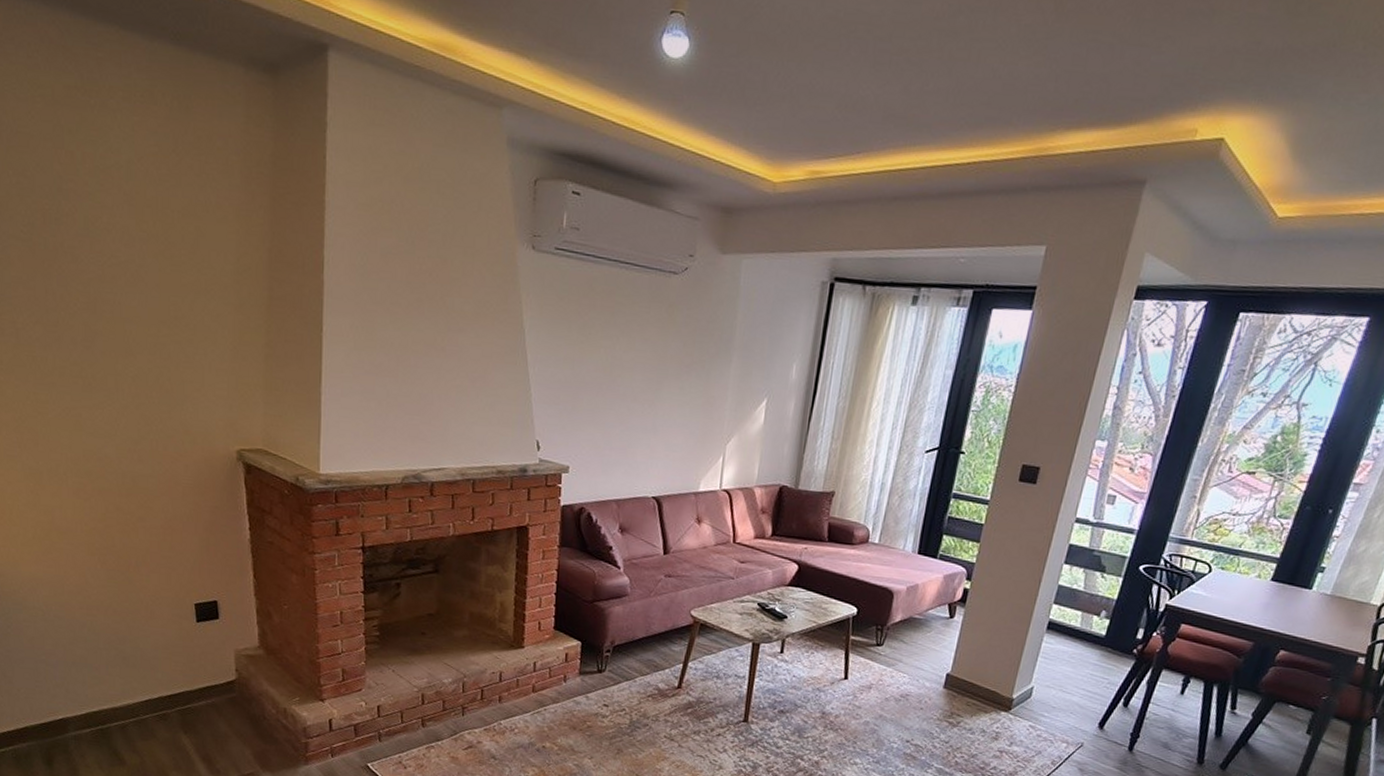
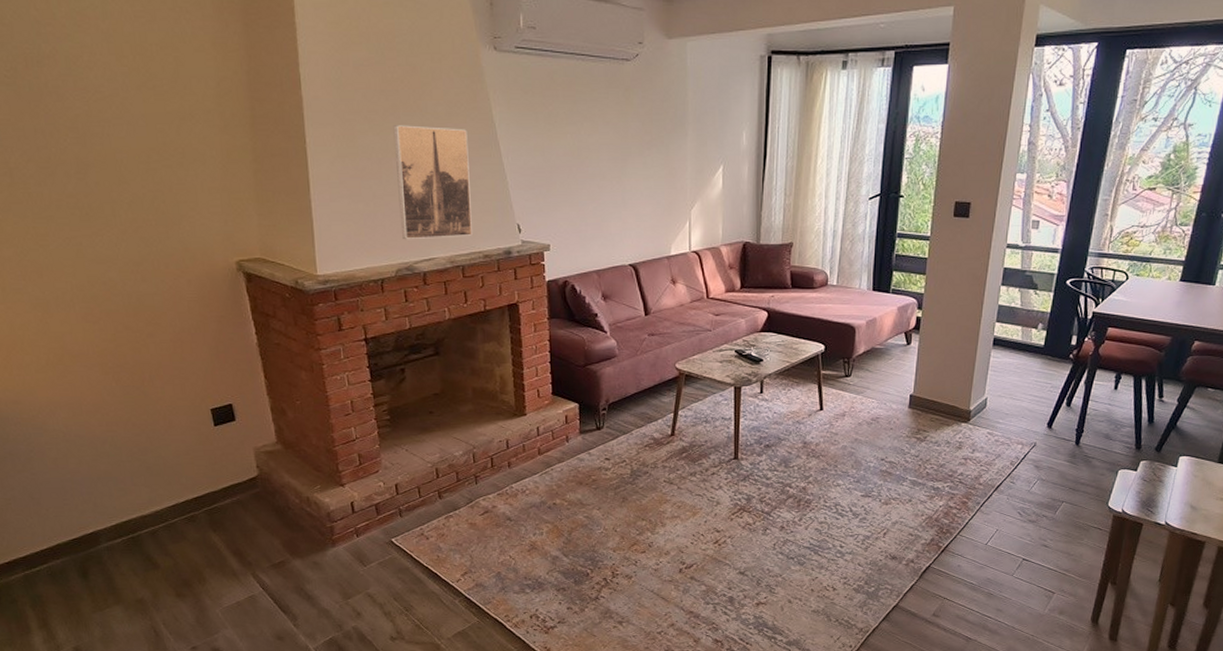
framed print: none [413,321,494,449] -> present [393,125,472,240]

